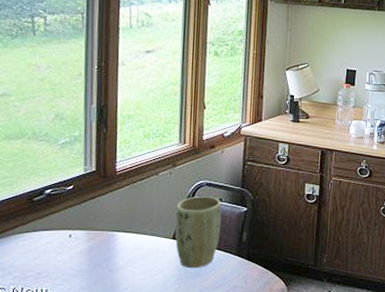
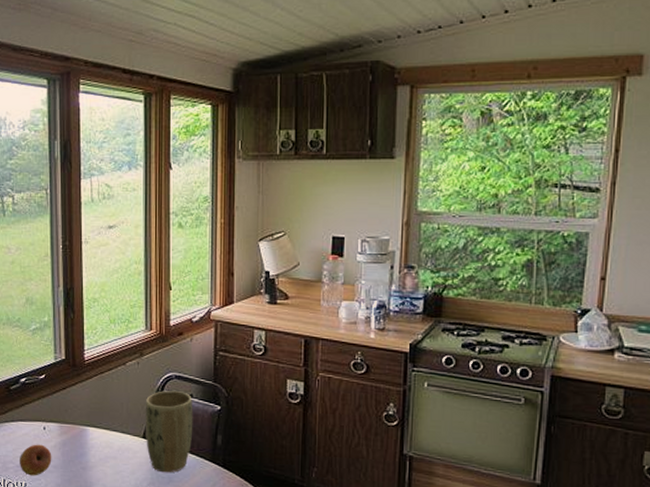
fruit: none [41,251,77,282] -> present [20,444,52,476]

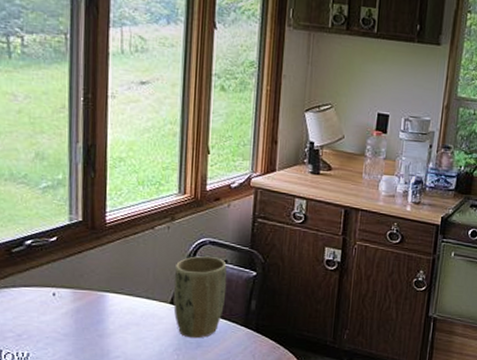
fruit: present [20,444,52,476] -> none [21,311,62,345]

